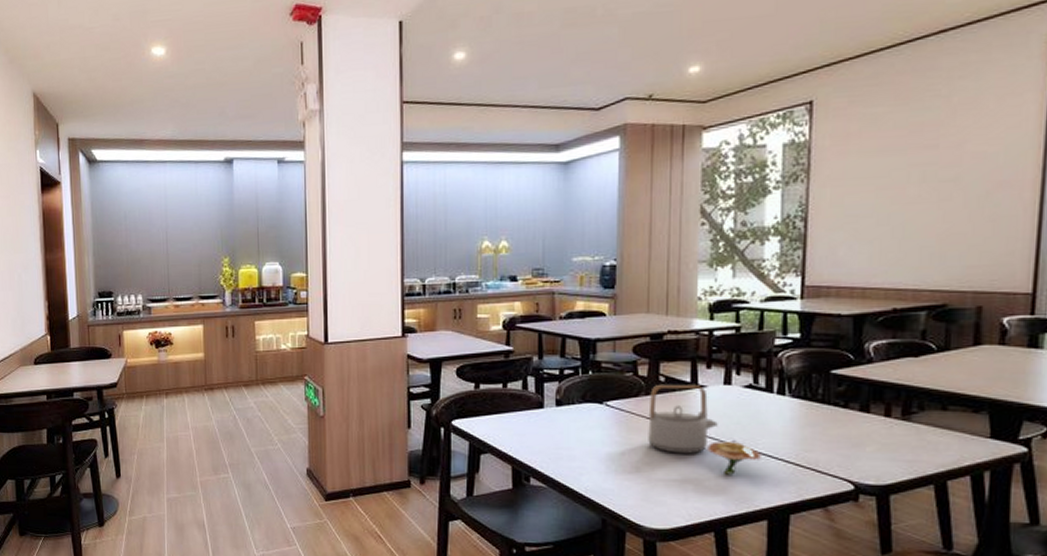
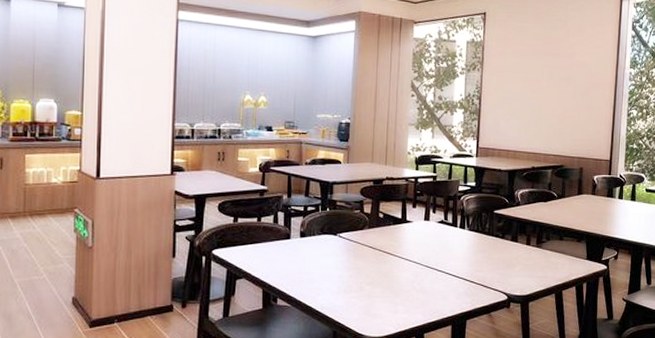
teapot: present [648,385,718,454] -> none [370,220,420,275]
flower: present [707,439,763,475] -> none [412,263,449,291]

